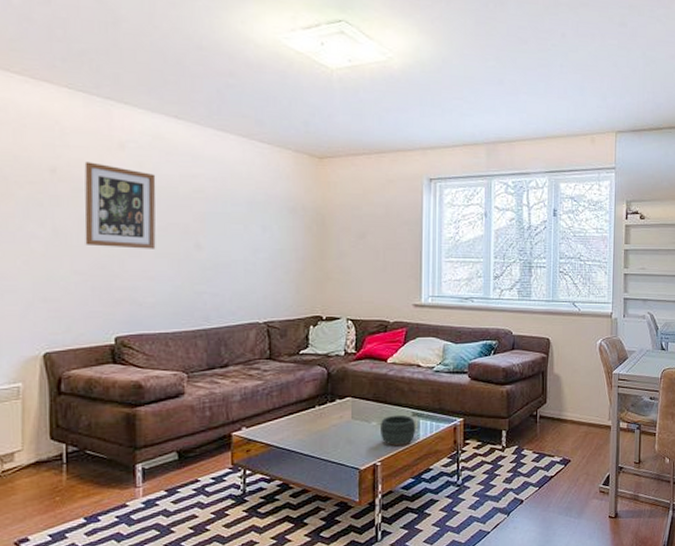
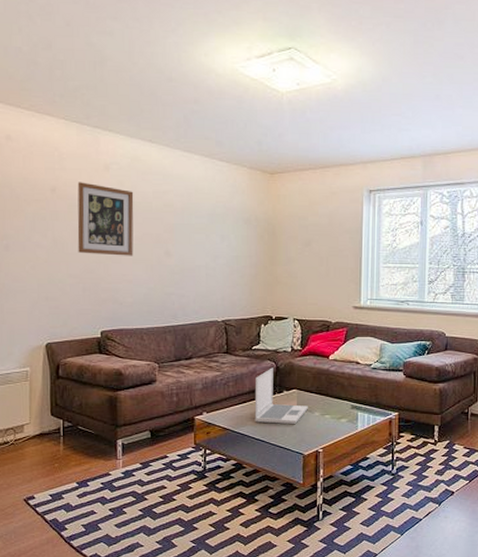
laptop: none [302,374,364,437] -> present [254,368,308,425]
bowl: present [379,414,416,447] -> none [322,407,355,436]

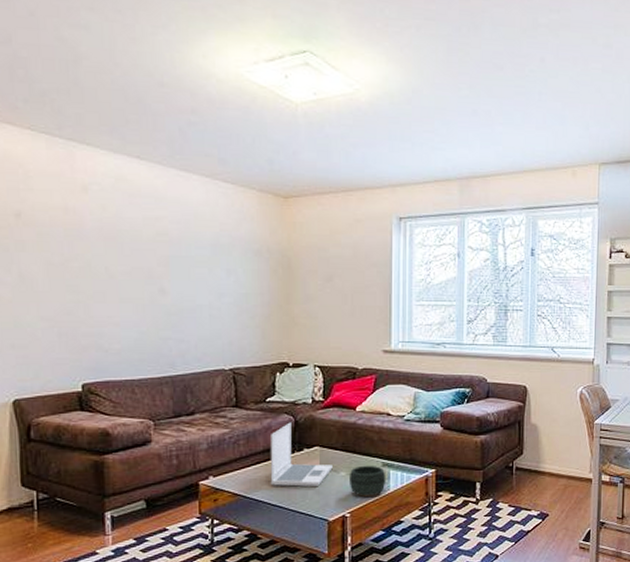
wall art: present [77,182,134,256] -> none [48,205,121,294]
bowl: none [322,407,355,436] -> present [348,465,386,498]

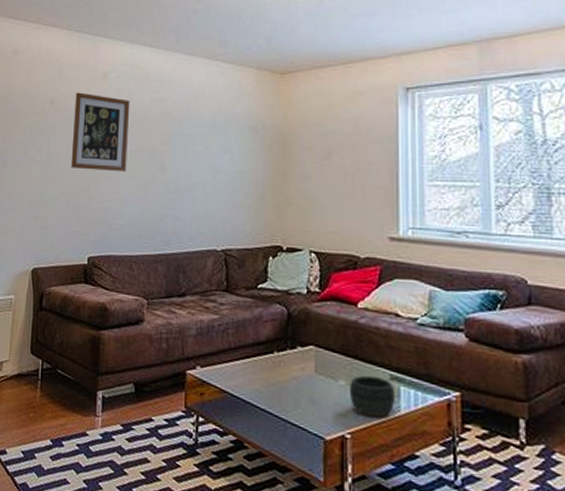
wall art: none [48,205,121,294] -> present [71,92,130,172]
laptop: present [270,422,333,488] -> none [259,314,330,395]

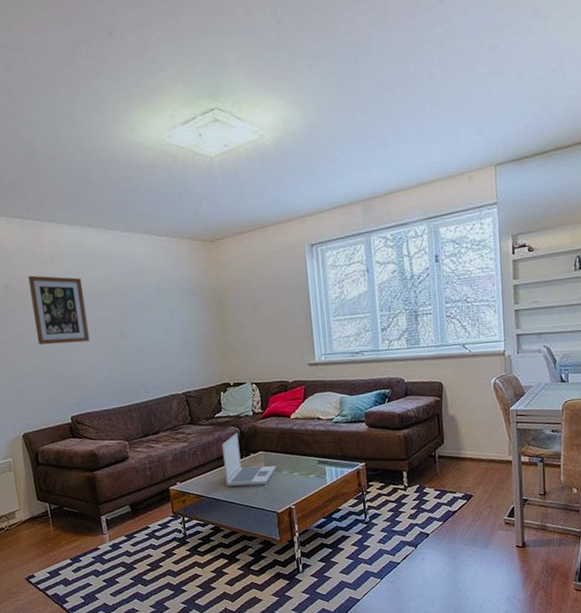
laptop: none [259,314,330,395] -> present [222,433,276,487]
bowl: present [349,375,396,418] -> none [290,463,323,491]

